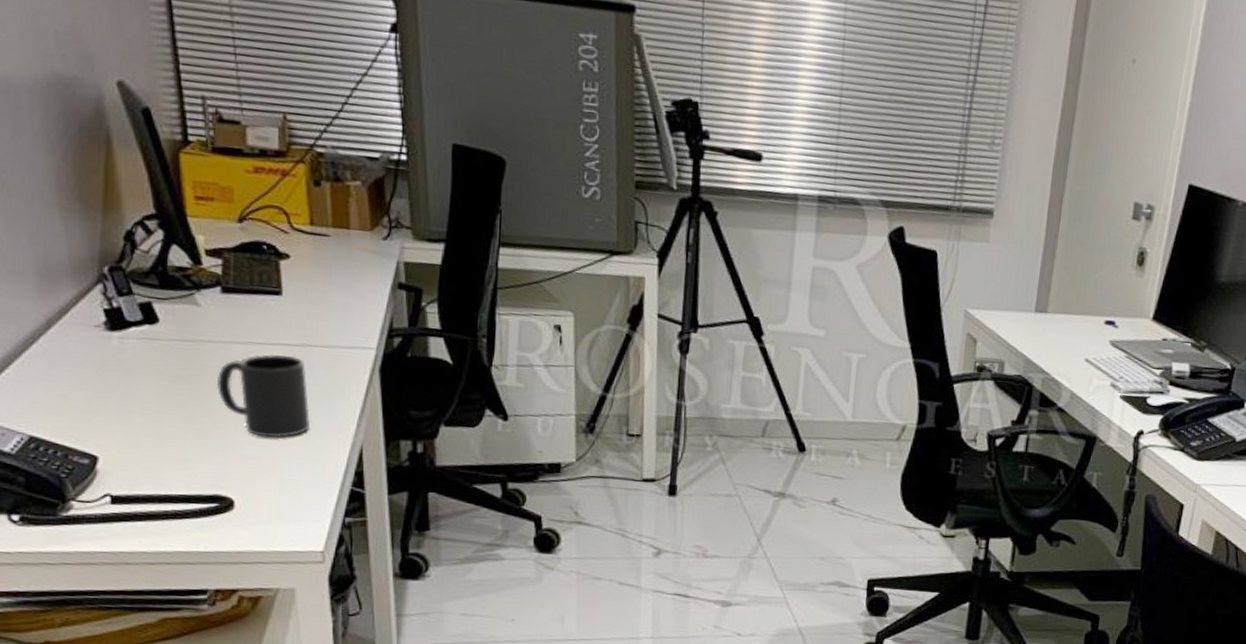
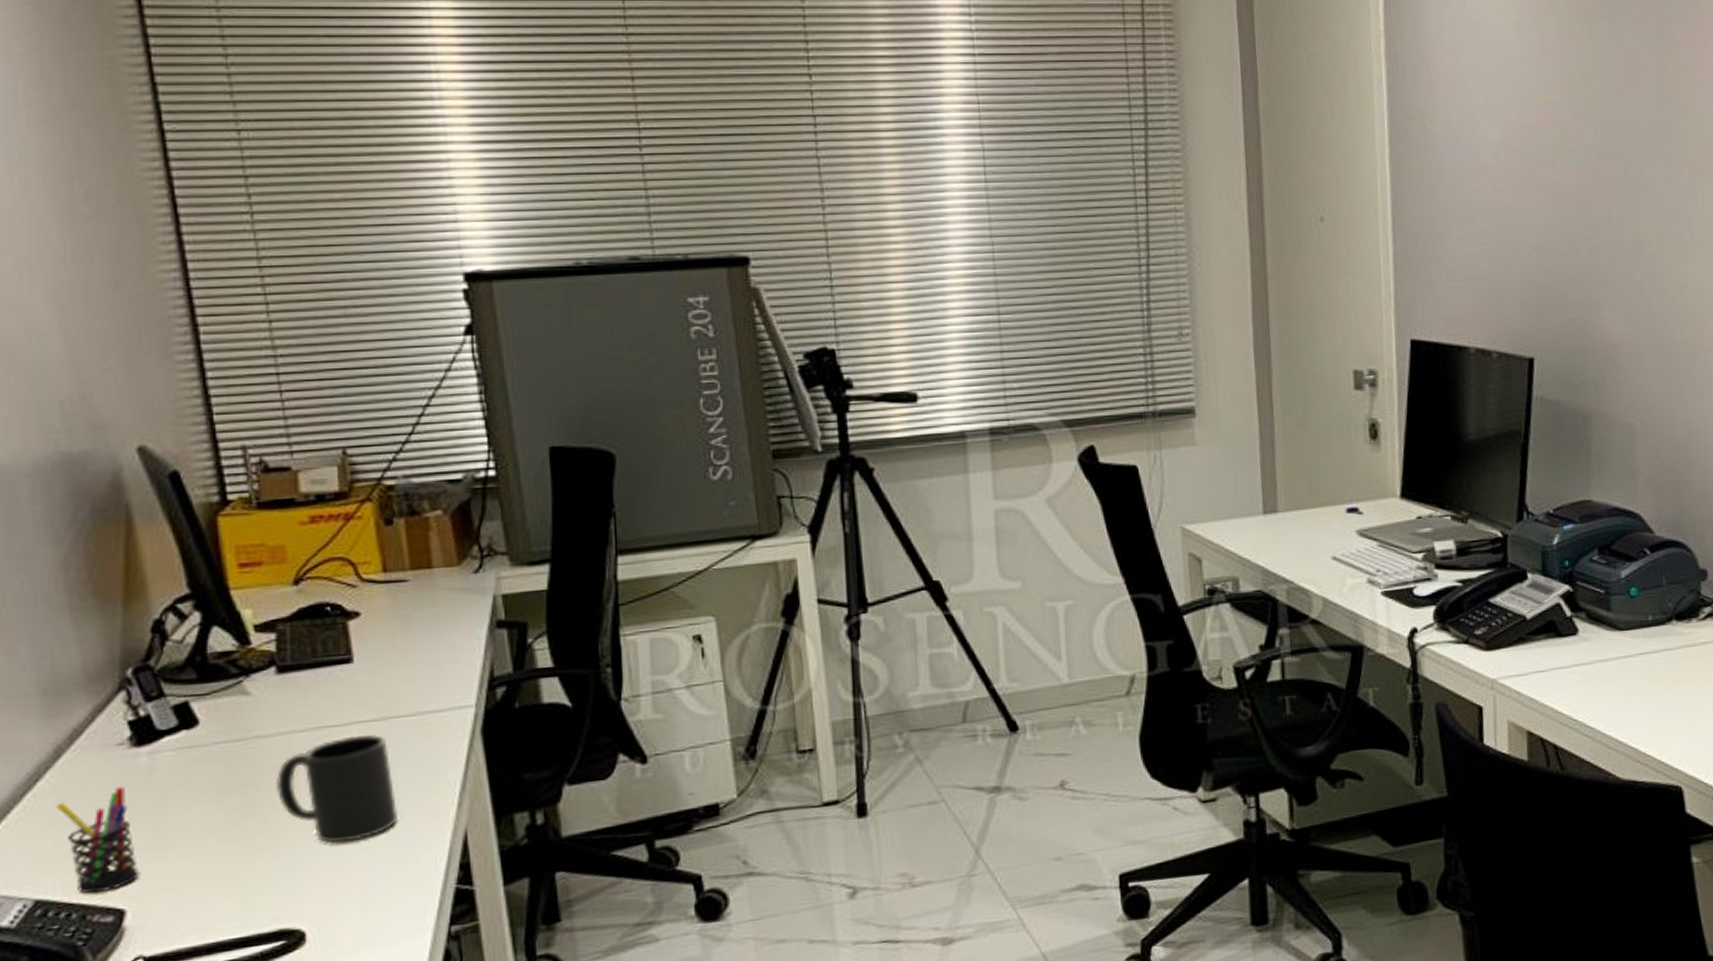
pen holder: none [47,359,110,440] -> present [56,785,140,894]

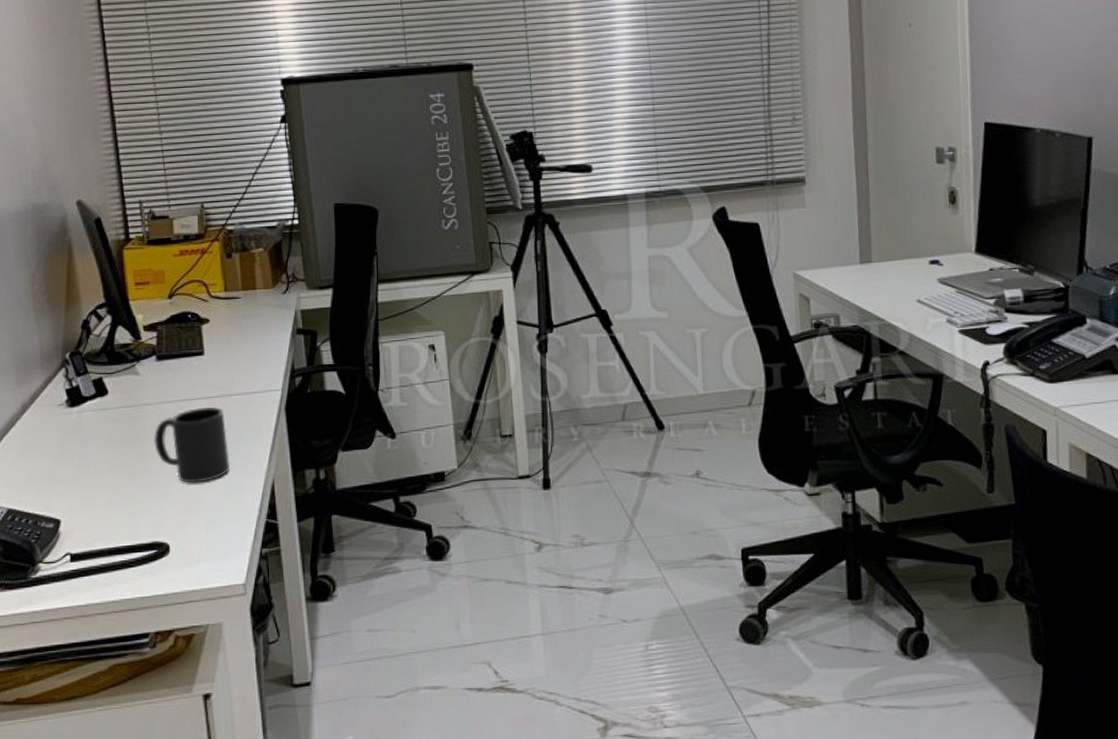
pen holder: present [56,785,140,894] -> none [22,433,70,508]

